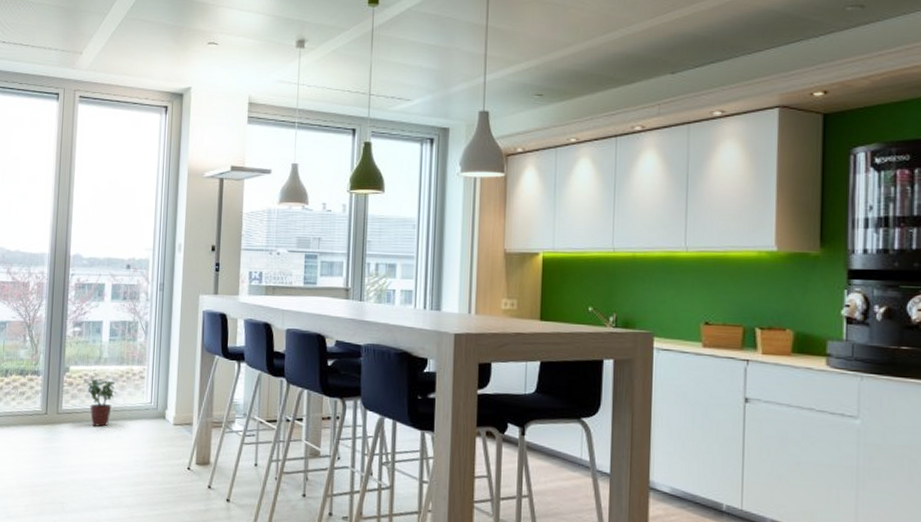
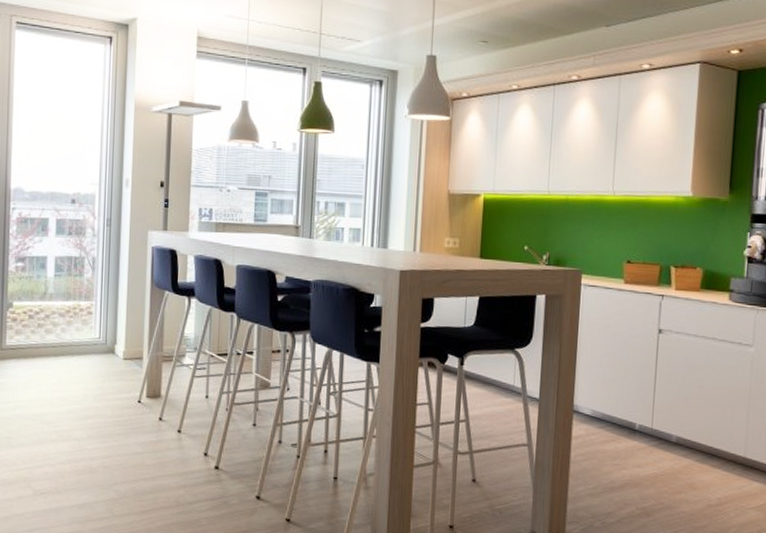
potted plant: present [87,378,116,427] -> none [32,313,63,362]

